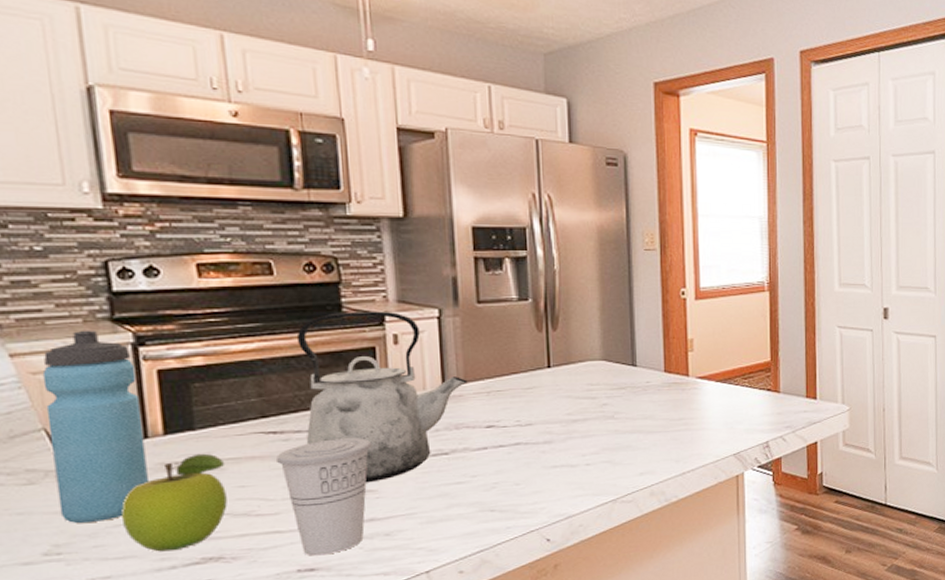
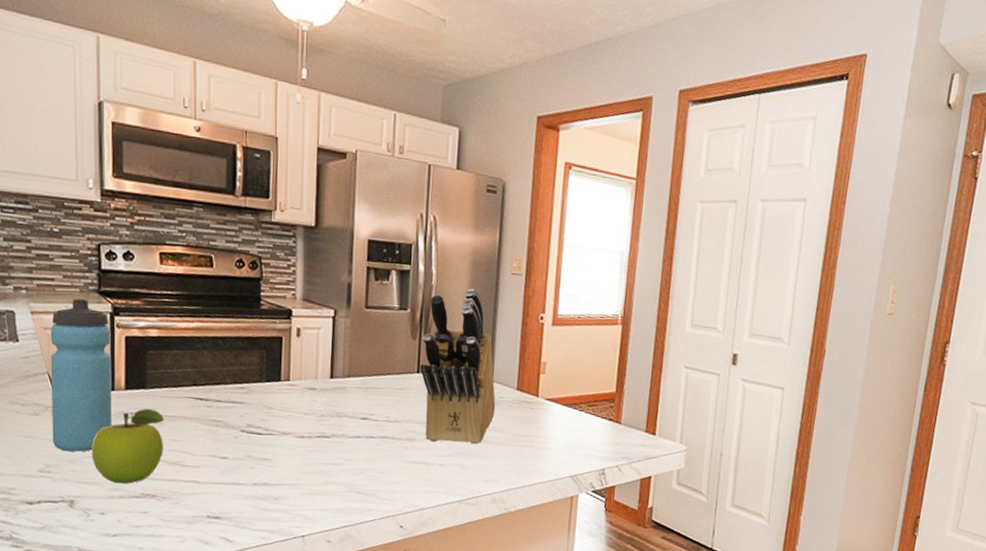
cup: present [277,438,372,556] -> none [201,411,272,508]
kettle: present [296,311,468,483] -> none [223,304,351,453]
knife block: none [550,269,643,440] -> present [420,288,496,445]

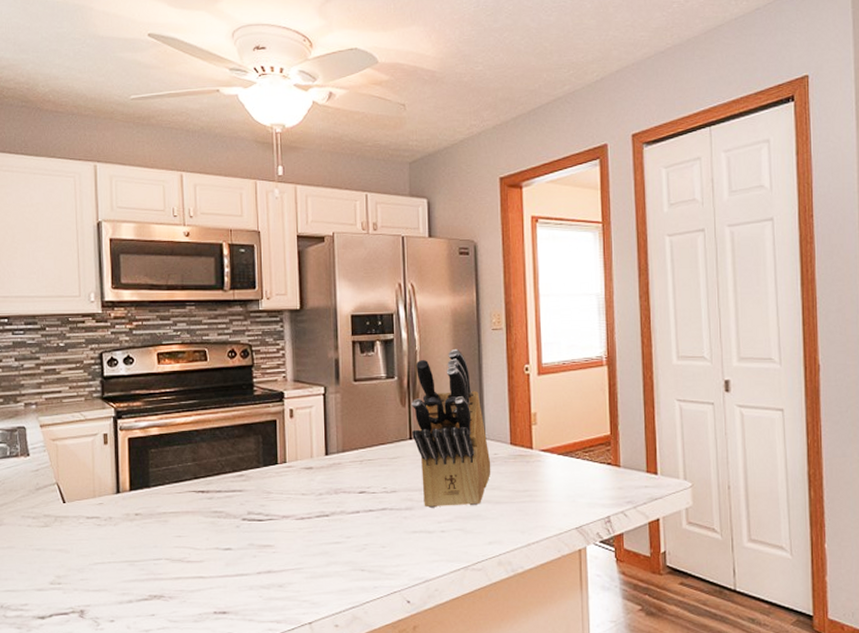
water bottle: present [50,298,112,452] -> none [58,406,118,560]
fruit: present [92,408,165,484] -> none [100,507,168,588]

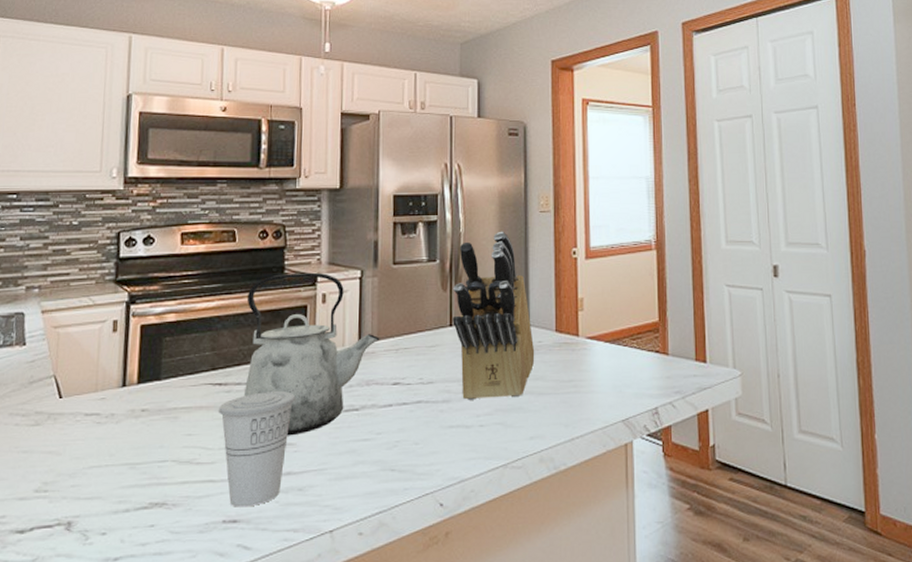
cup: none [203,499,271,601] -> present [219,391,296,507]
kettle: none [221,389,345,539] -> present [243,272,380,436]

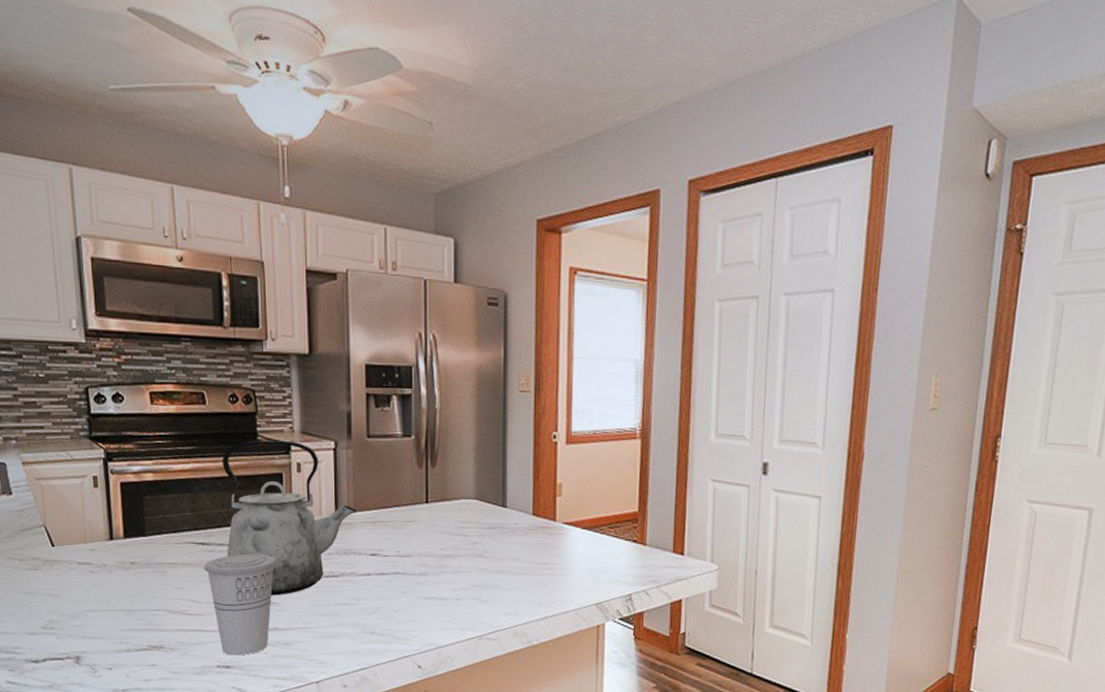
knife block: present [453,231,535,400] -> none [429,409,511,576]

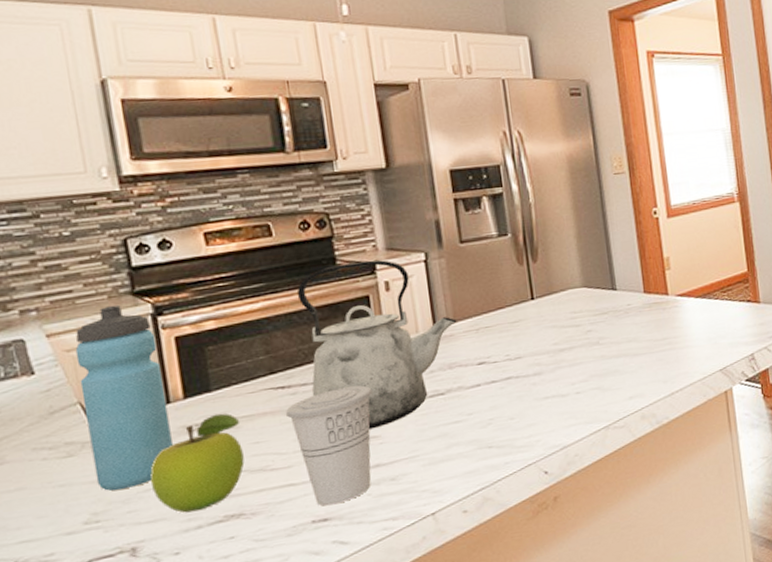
water bottle: none [43,445,113,606] -> present [75,305,173,491]
fruit: none [94,556,168,637] -> present [150,413,245,513]

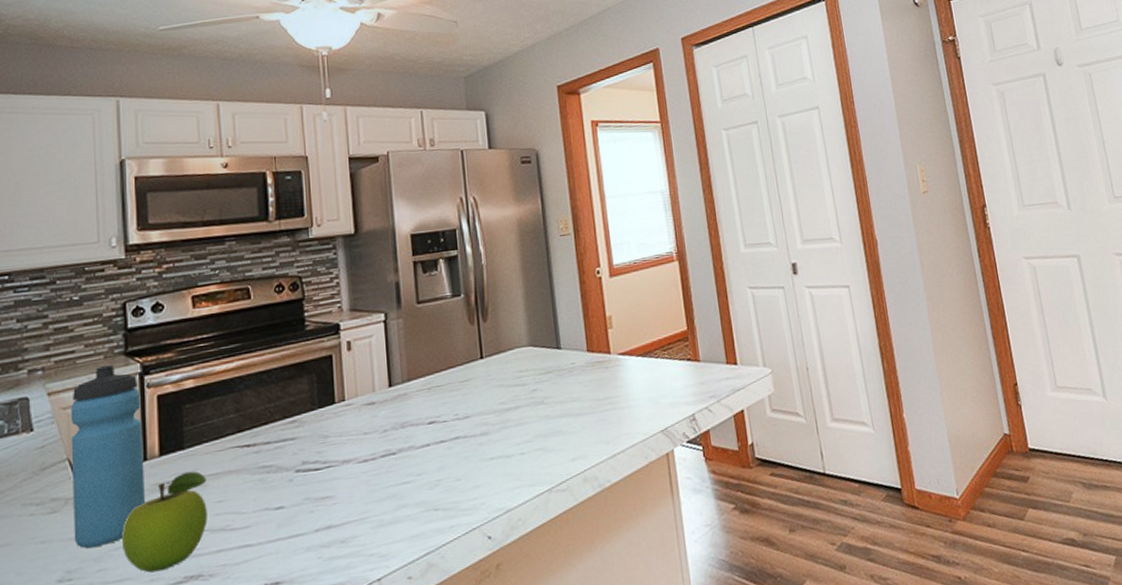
cup: present [286,385,373,506] -> none [249,444,330,569]
kettle: present [296,260,457,430] -> none [268,320,411,490]

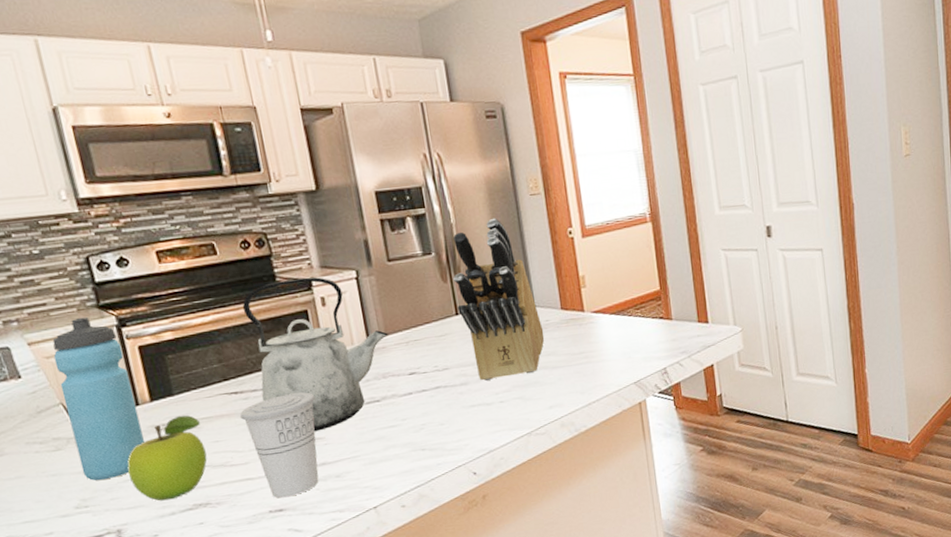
cup: none [249,444,330,569] -> present [240,392,319,498]
kettle: none [268,320,411,490] -> present [242,277,388,432]
knife block: none [480,258,569,430] -> present [452,217,545,381]

